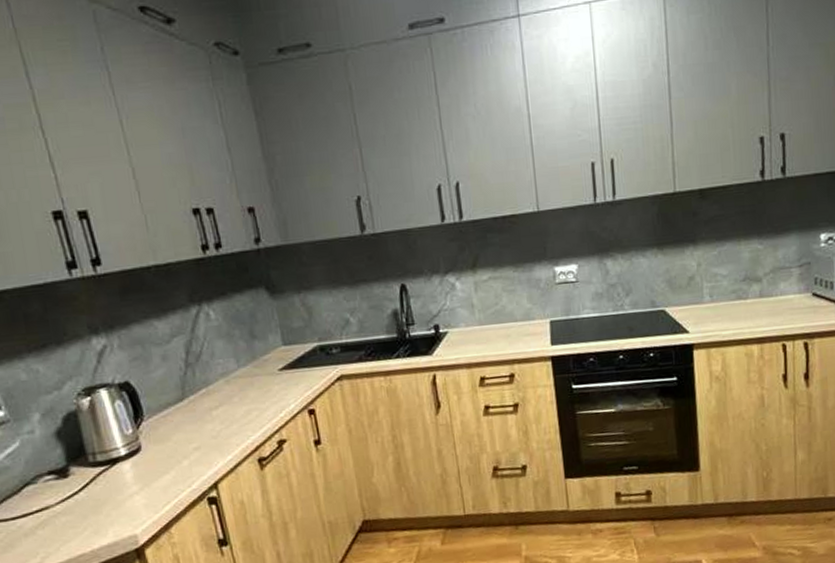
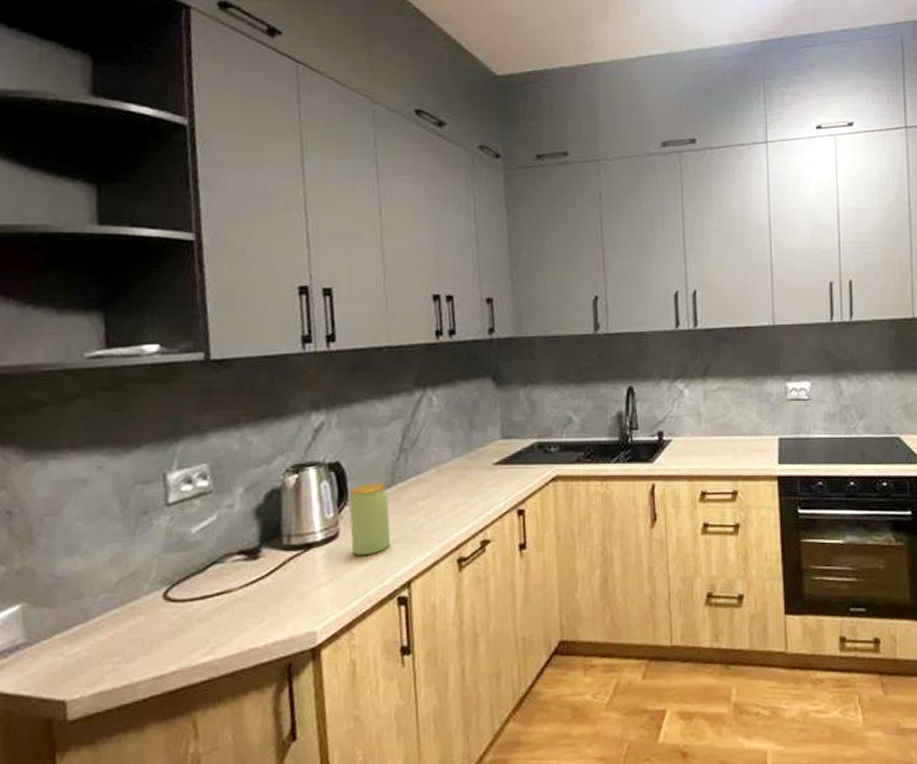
jar: none [144,397,193,466] -> present [349,483,391,556]

